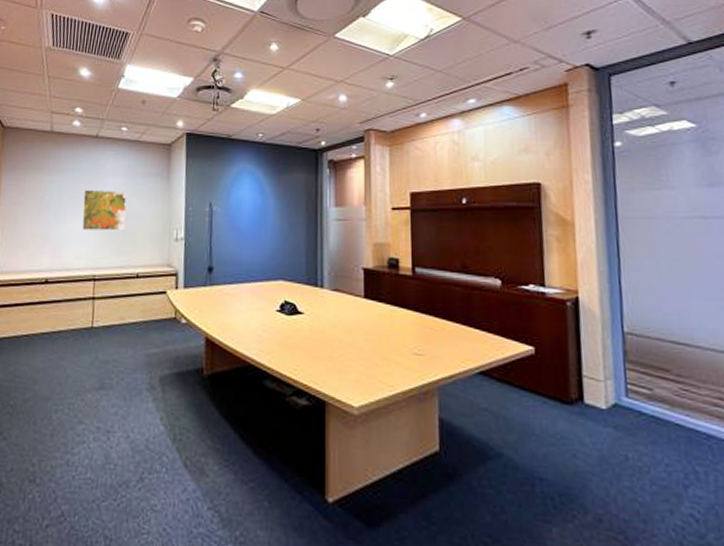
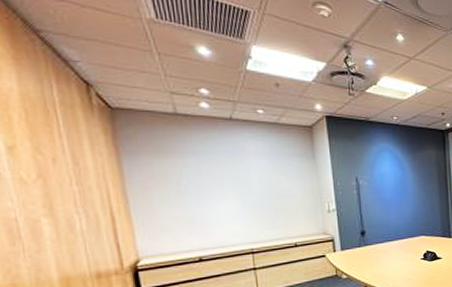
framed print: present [82,189,127,231] -> none [226,171,277,209]

